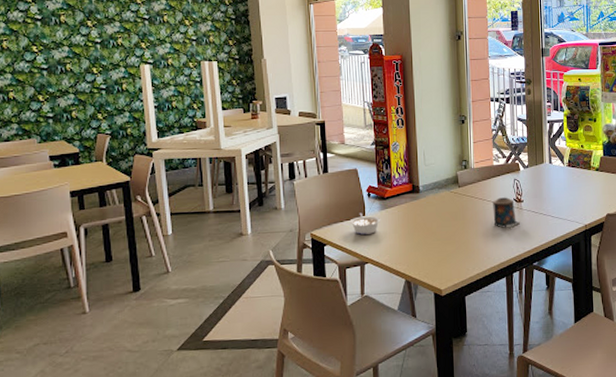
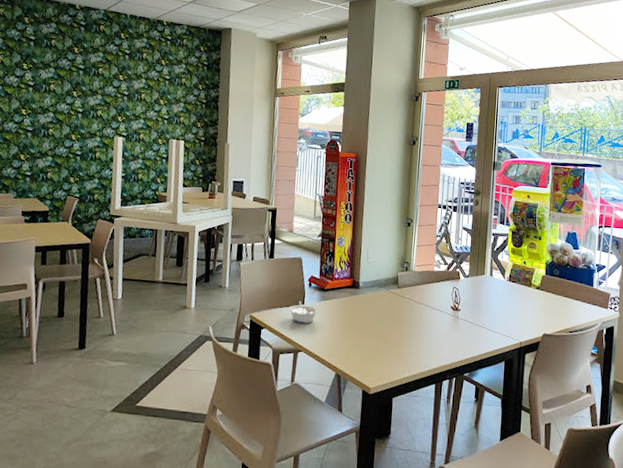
candle: present [493,197,521,228] -> none [428,303,456,335]

